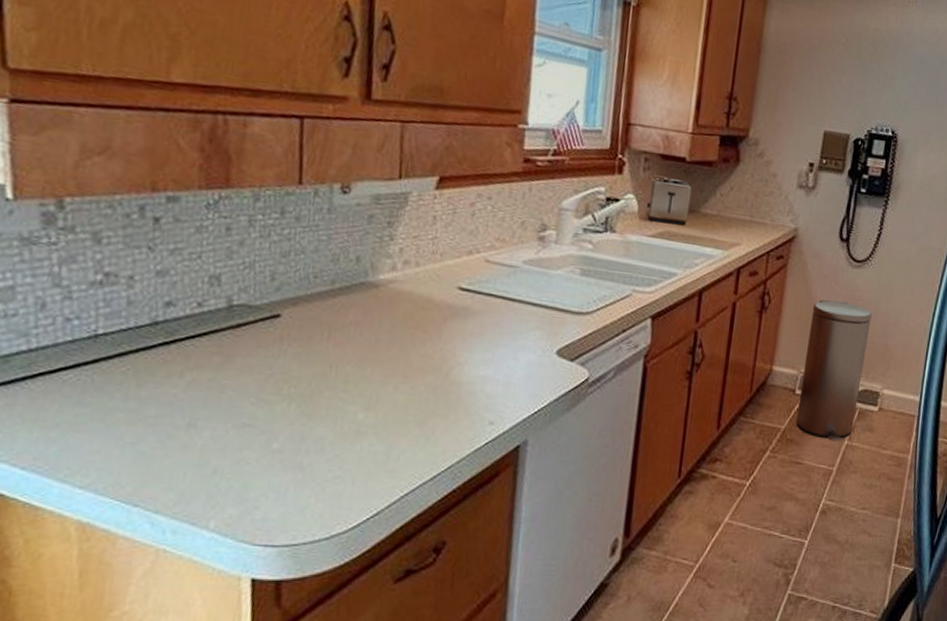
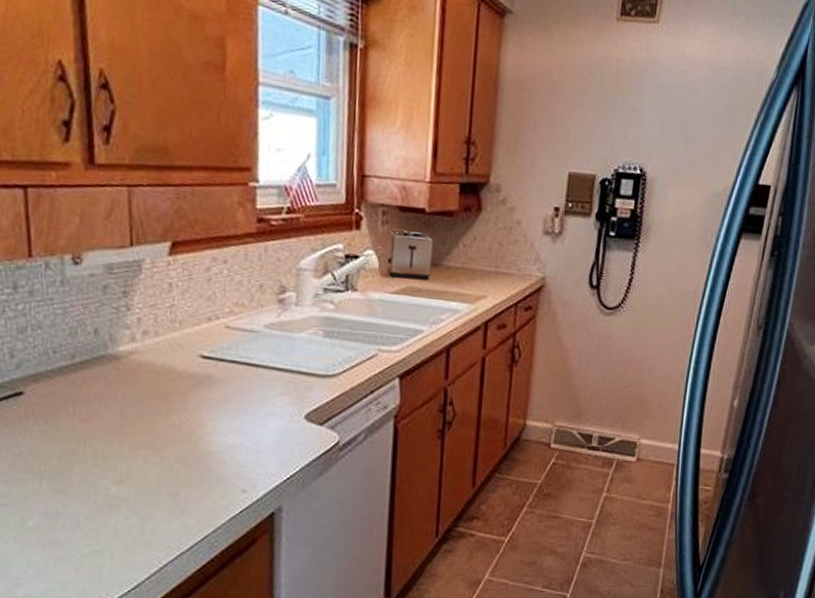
pedal bin: present [796,300,872,442] -> none [552,350,626,494]

